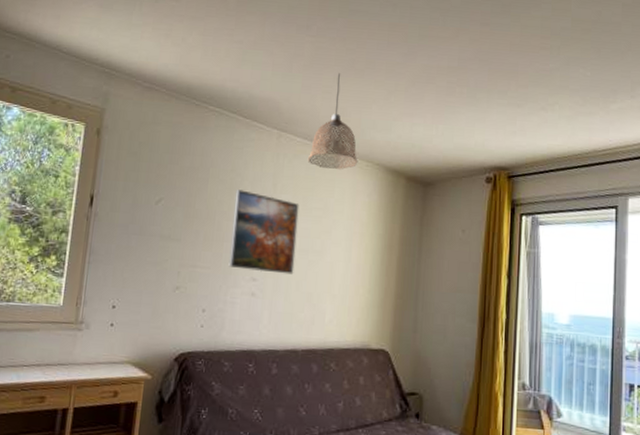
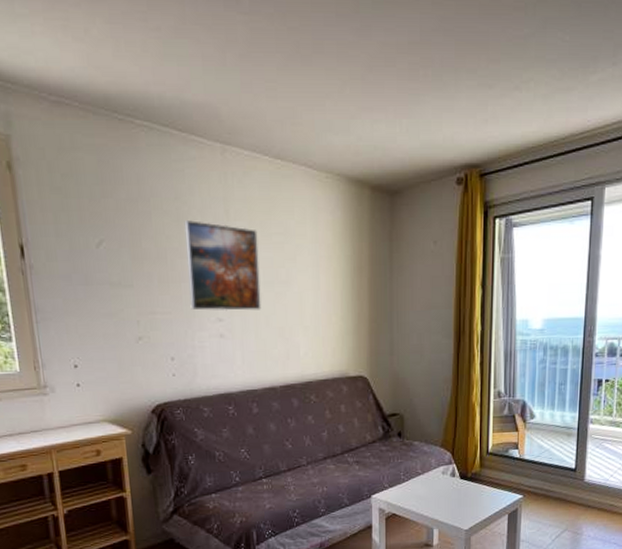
pendant lamp: present [307,73,358,169] -> none [259,62,316,185]

